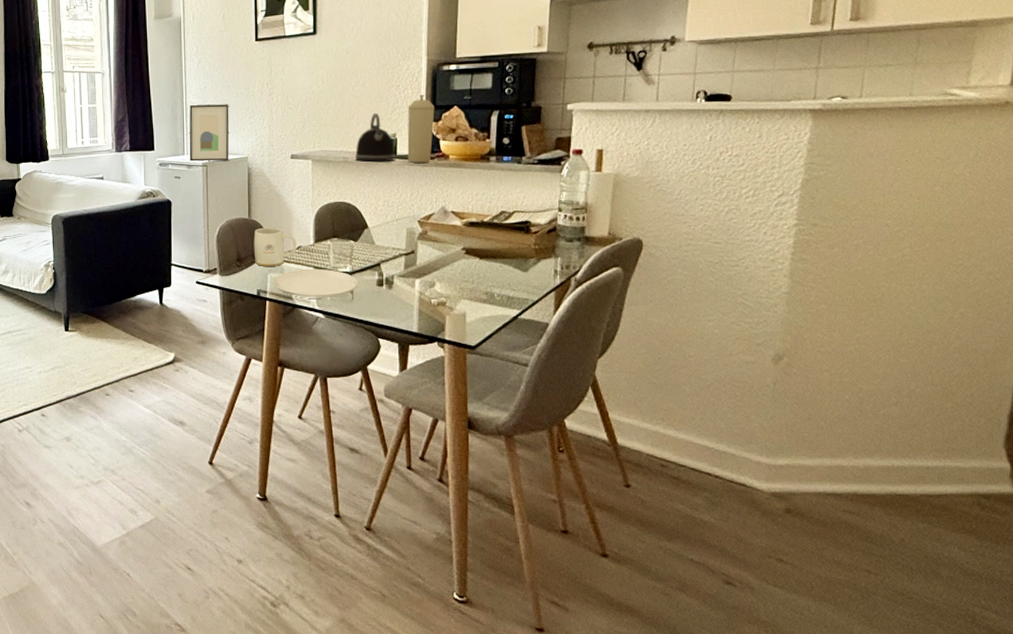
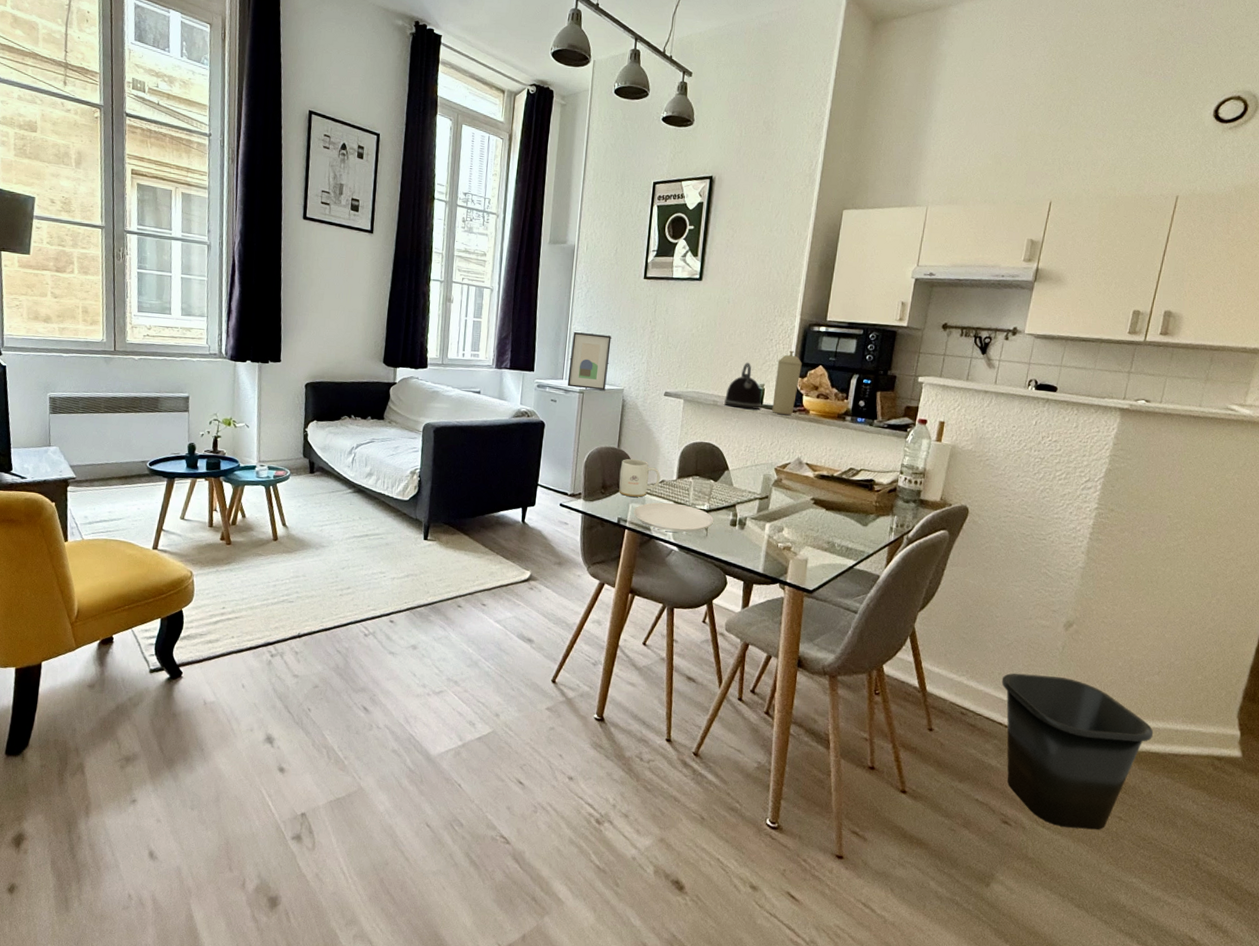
waste bin: none [704,416,899,587] -> present [1001,673,1154,830]

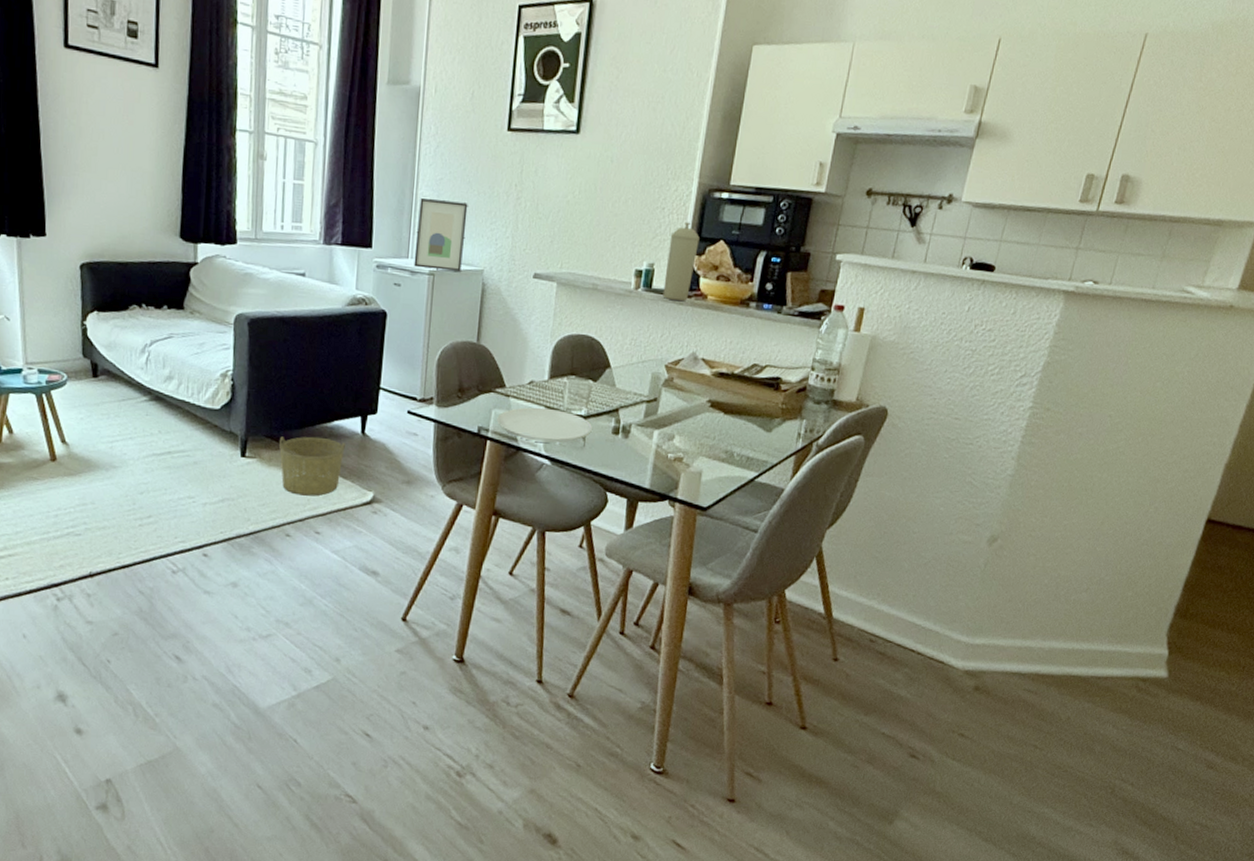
basket: none [455,523,508,574] -> present [279,436,345,496]
mug: present [618,458,661,497] -> none [478,355,529,402]
kettle: present [724,362,762,410] -> none [606,236,651,295]
waste bin: present [1001,673,1154,830] -> none [915,594,1077,760]

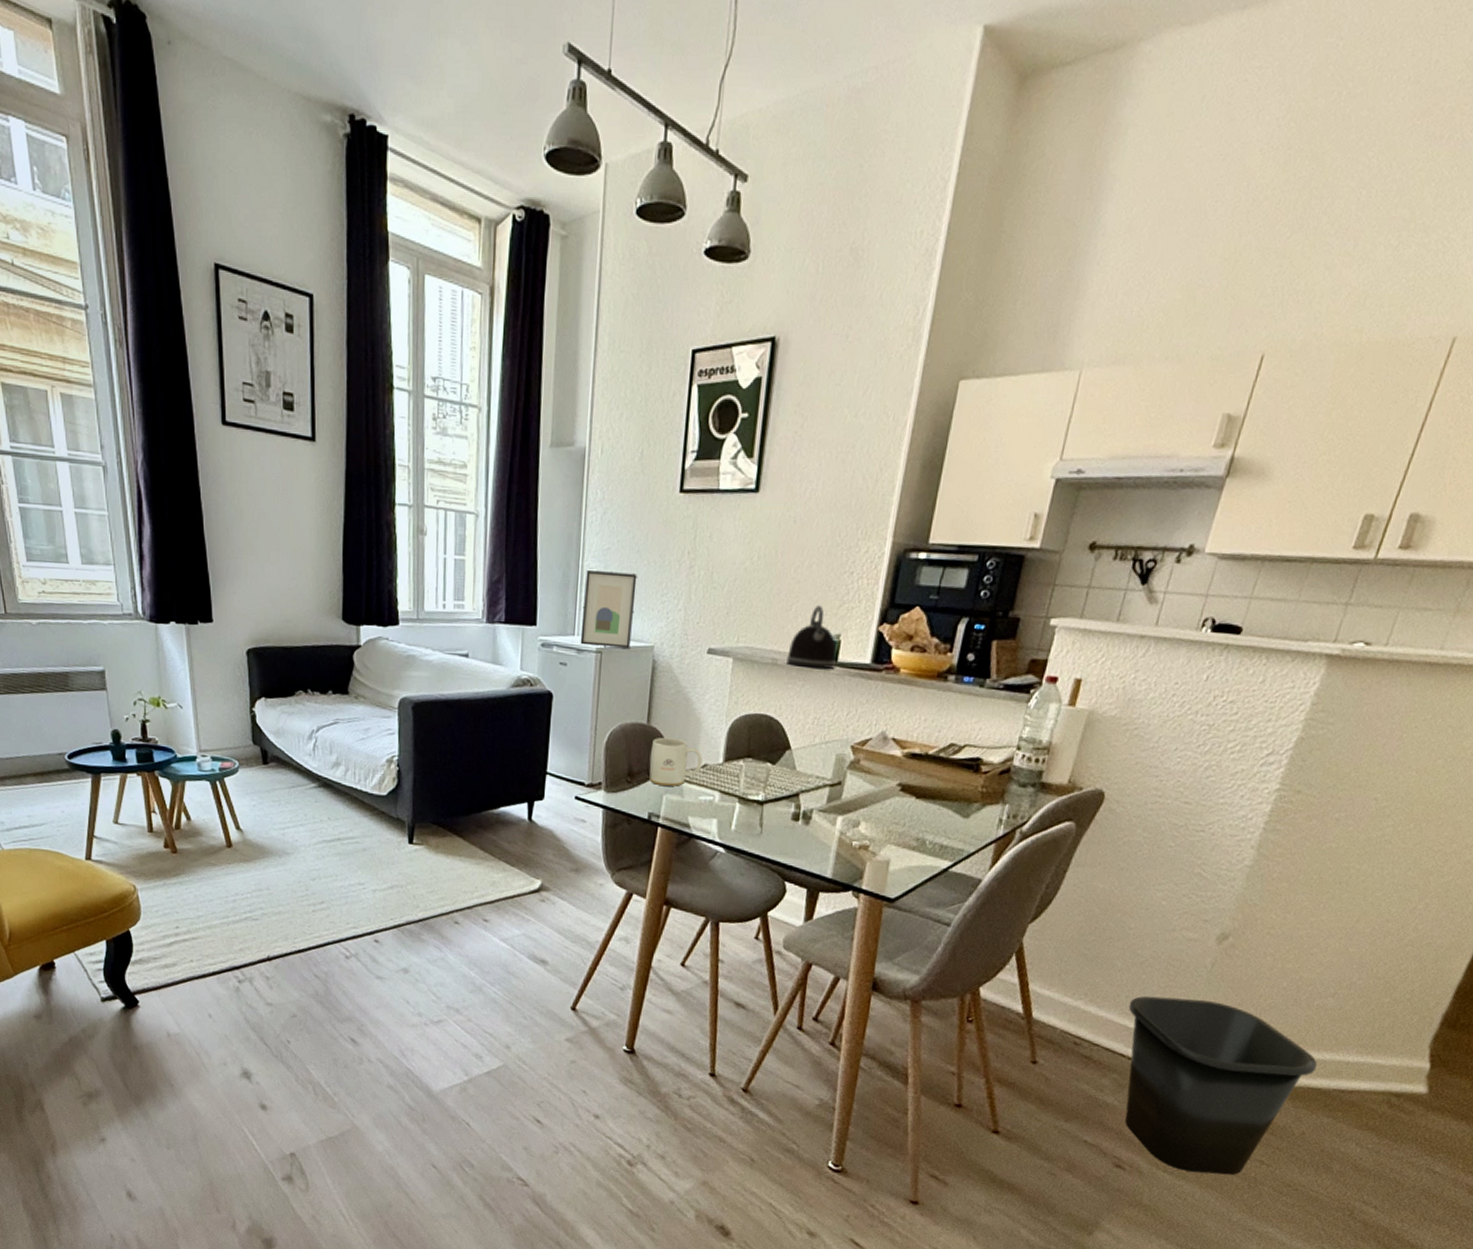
basket: present [279,436,345,496] -> none [446,823,512,884]
mug: none [478,355,529,402] -> present [649,737,703,786]
plate: present [497,407,592,444] -> none [668,792,770,831]
kettle: none [606,236,651,295] -> present [786,604,837,669]
canister: present [662,221,700,301] -> none [849,587,892,676]
waste bin: none [915,594,1077,760] -> present [1125,995,1318,1175]

